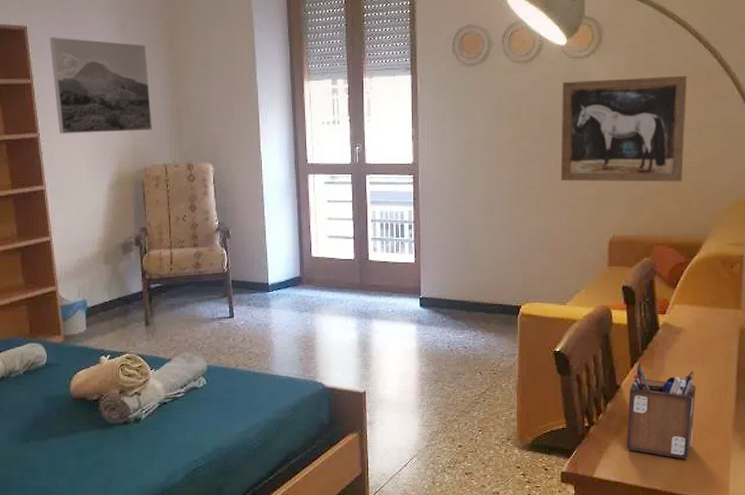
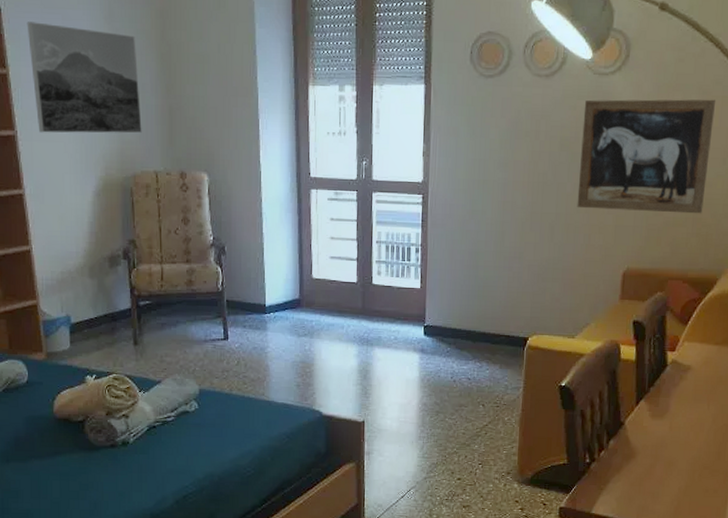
desk organizer: present [626,362,696,459] -> none [626,400,700,498]

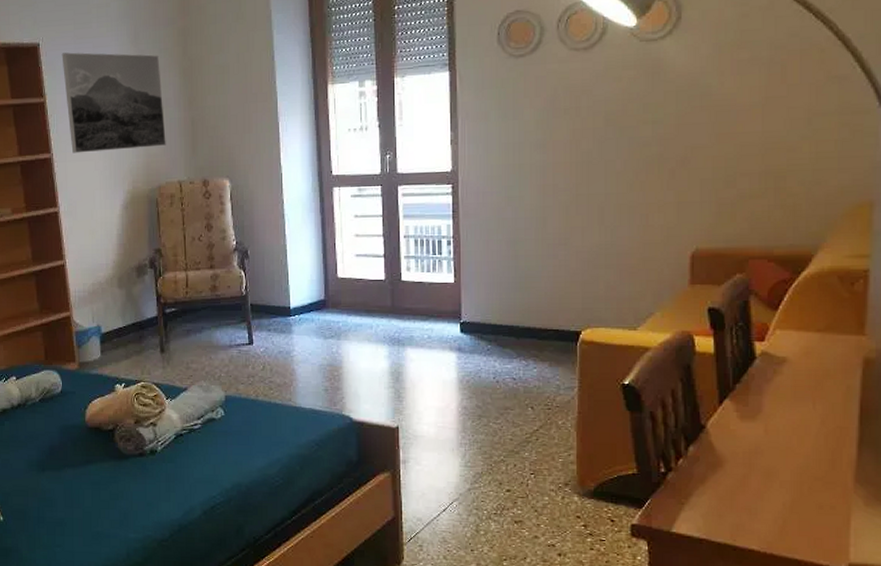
wall art: present [577,99,716,214] -> none [629,54,793,186]

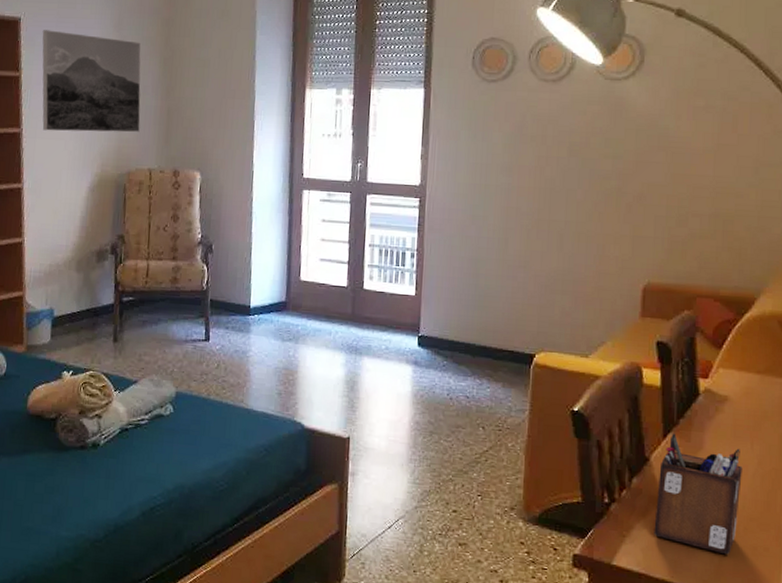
desk organizer: none [713,398,805,516] -> present [654,433,743,555]

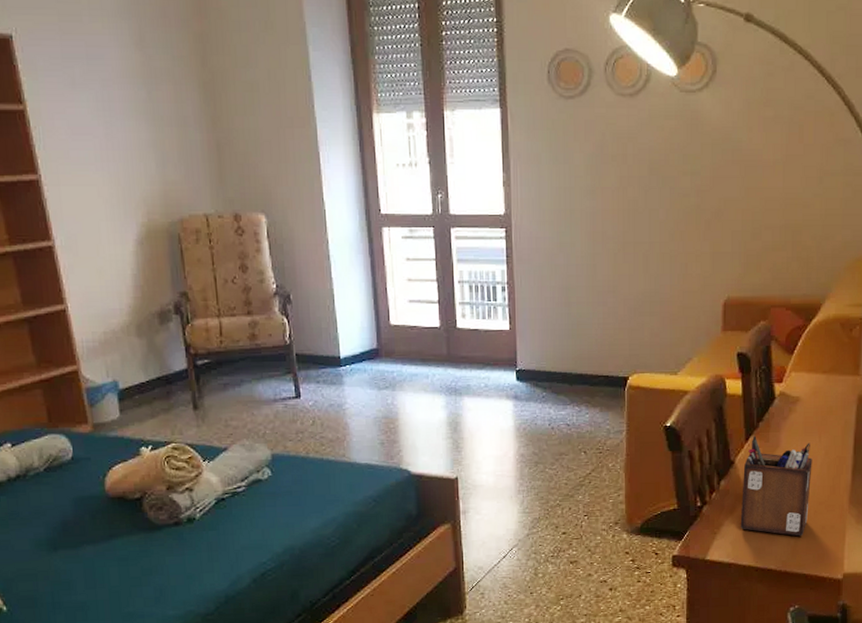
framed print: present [42,30,141,133] -> none [44,50,187,176]

